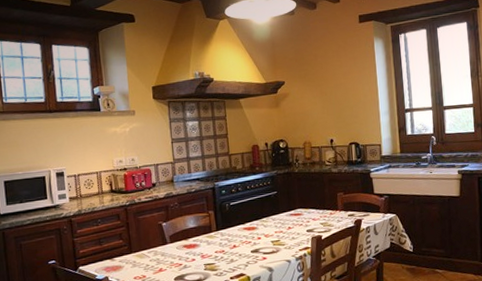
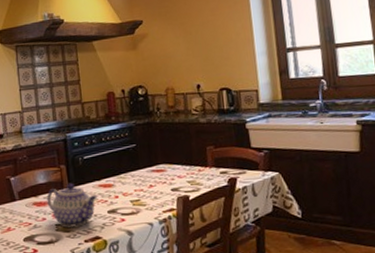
teapot: none [196,226,243,267] -> present [47,183,98,228]

